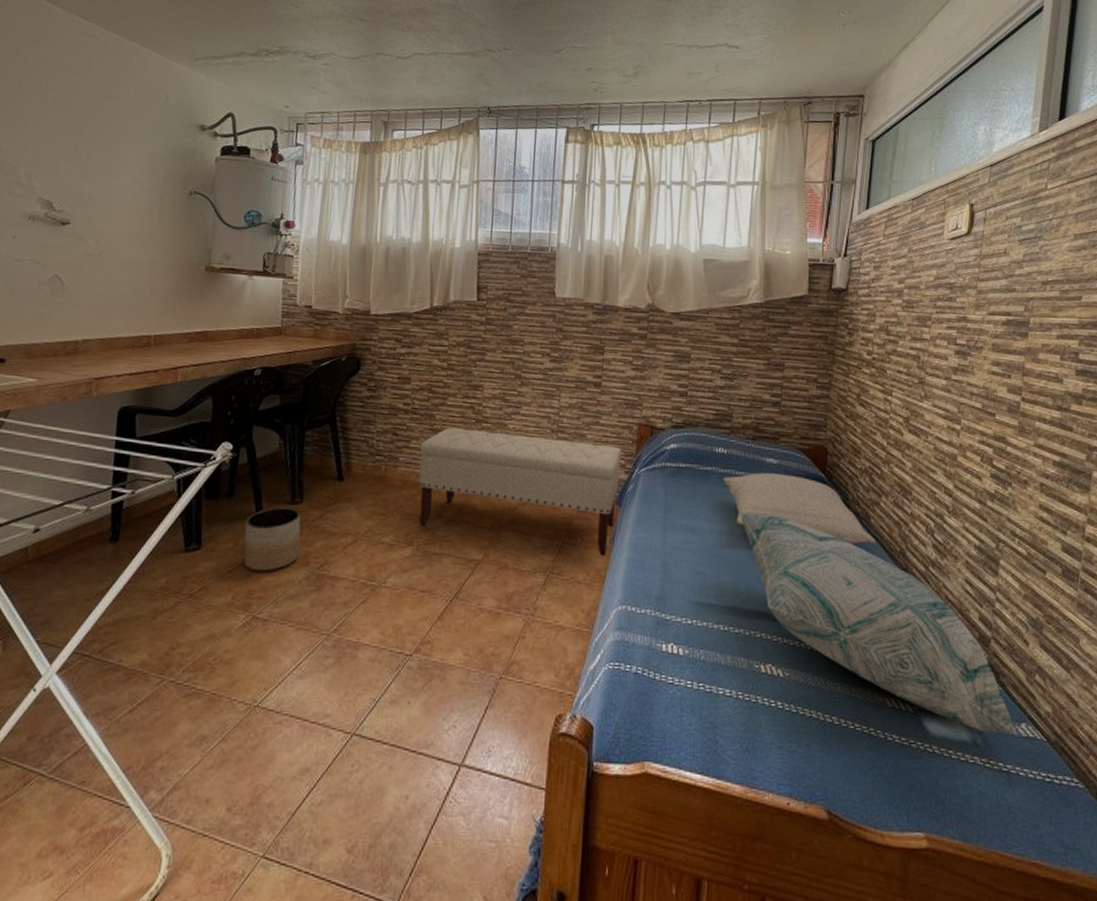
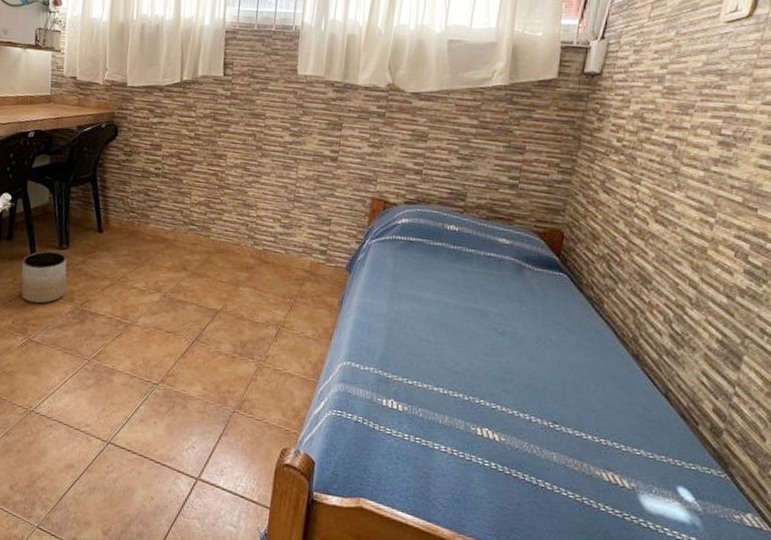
bench: present [418,427,623,557] -> none [166,191,355,317]
pillow: present [723,473,876,545] -> none [452,251,607,329]
decorative pillow: present [738,511,1018,736] -> none [466,286,742,524]

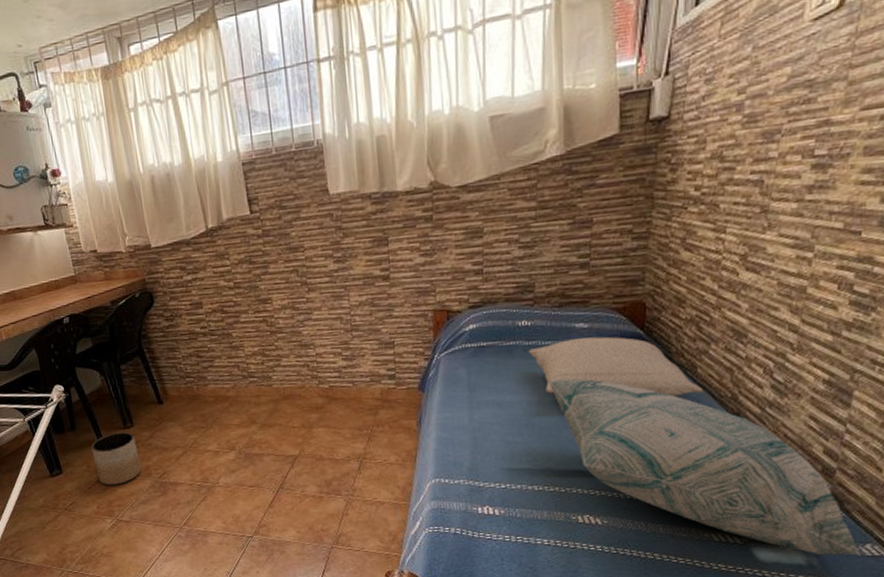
pillow: none [452,251,607,329] -> present [528,336,703,397]
decorative pillow: none [466,286,742,524] -> present [547,379,861,556]

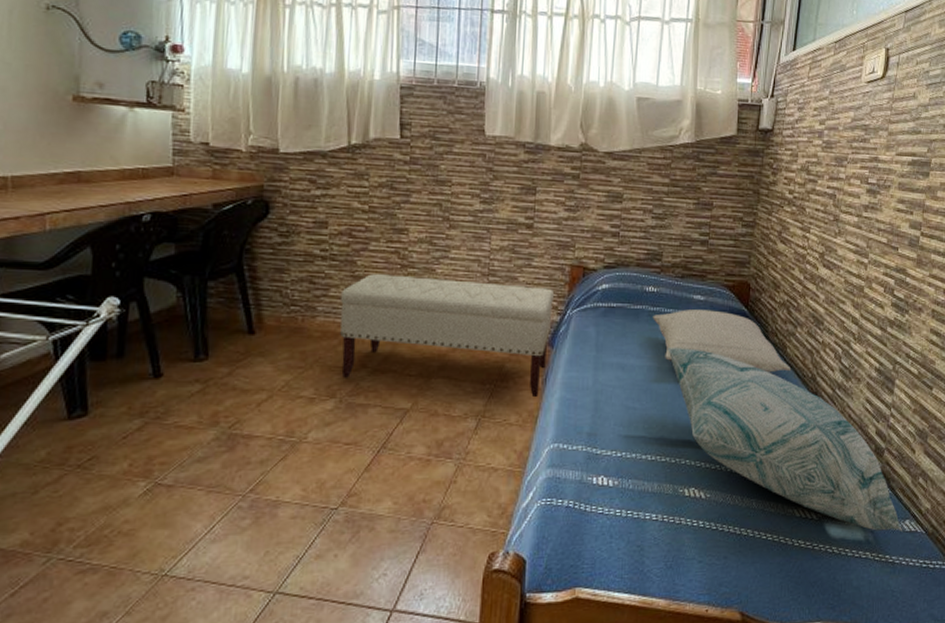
planter: present [91,432,142,486] -> none [140,366,208,435]
bench: none [223,336,421,439] -> present [339,274,555,398]

